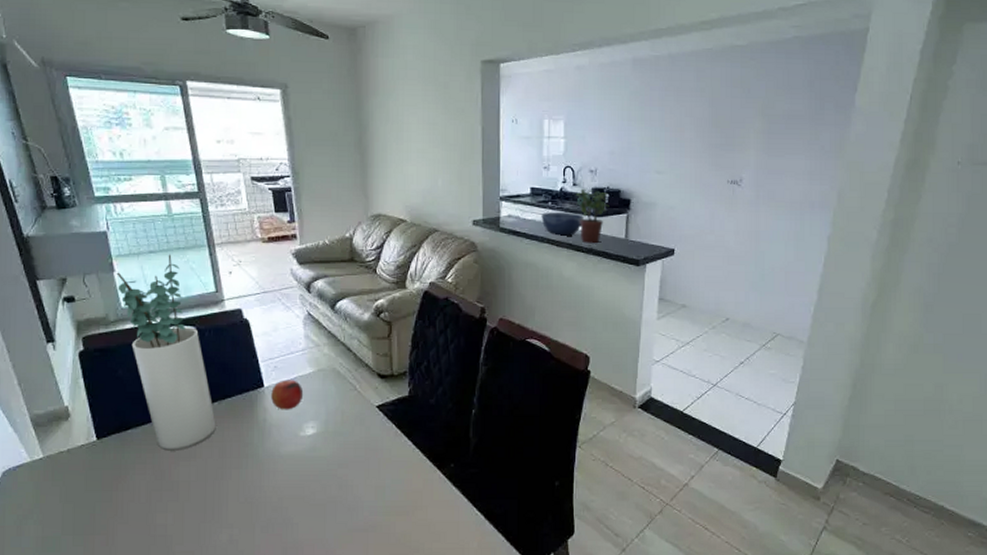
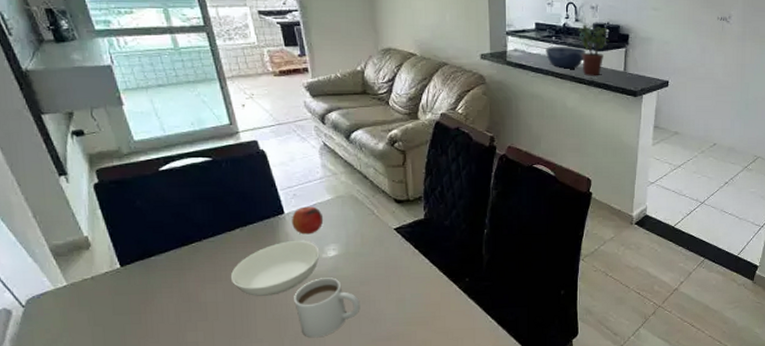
vase: present [116,254,216,451] -> none [125,87,240,275]
bowl: none [205,417,298,476] -> present [230,241,320,296]
mug: none [268,458,337,525] -> present [294,277,361,338]

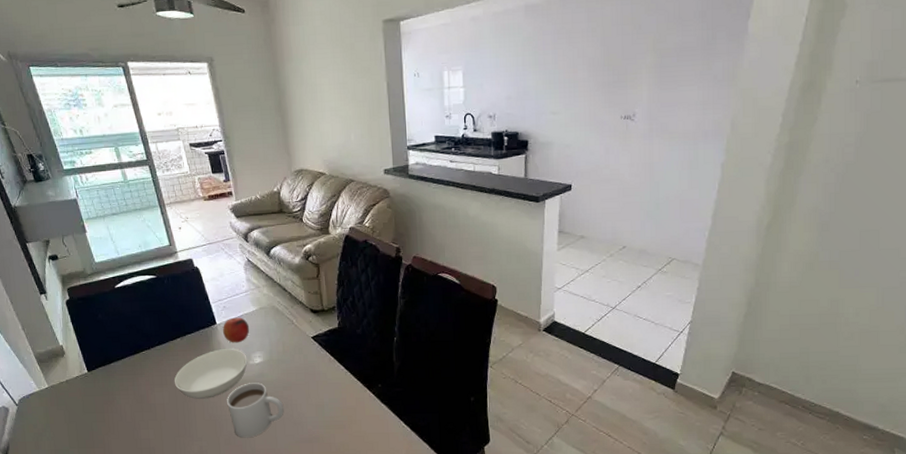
bowl: present [546,47,586,69] -> none [446,156,485,179]
potted plant: present [578,24,609,78] -> none [477,133,509,185]

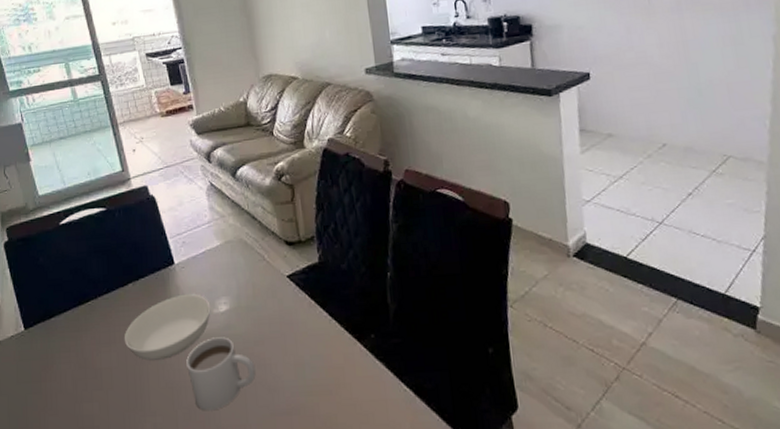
fruit: present [223,317,250,343] -> none [182,254,214,287]

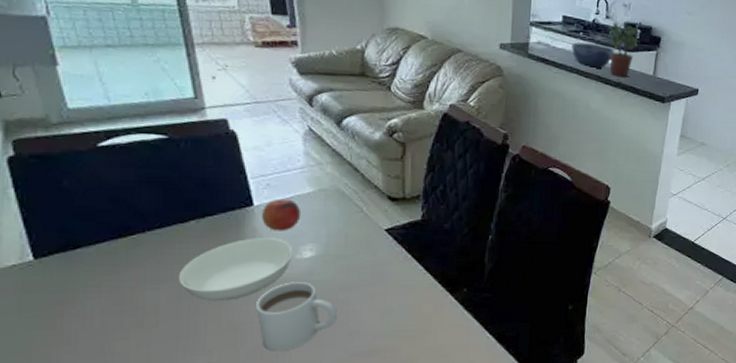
fruit: none [182,254,214,287] -> present [262,199,302,231]
bowl: none [436,47,483,74] -> present [571,42,614,68]
potted plant: none [471,19,509,79] -> present [608,21,640,79]

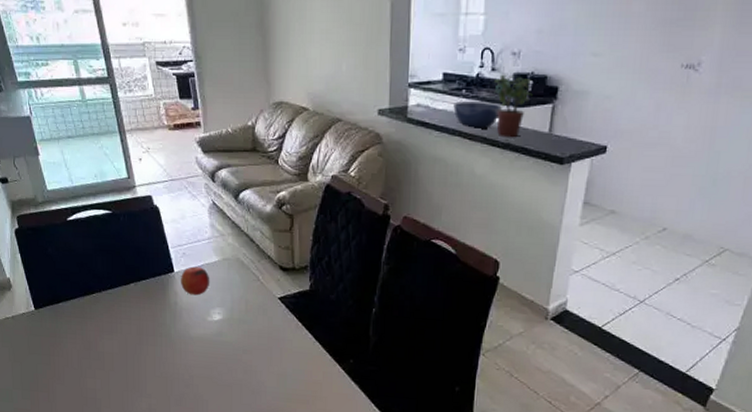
bowl: present [178,238,293,300] -> none [125,300,206,353]
mug: present [256,282,338,351] -> none [180,341,242,402]

